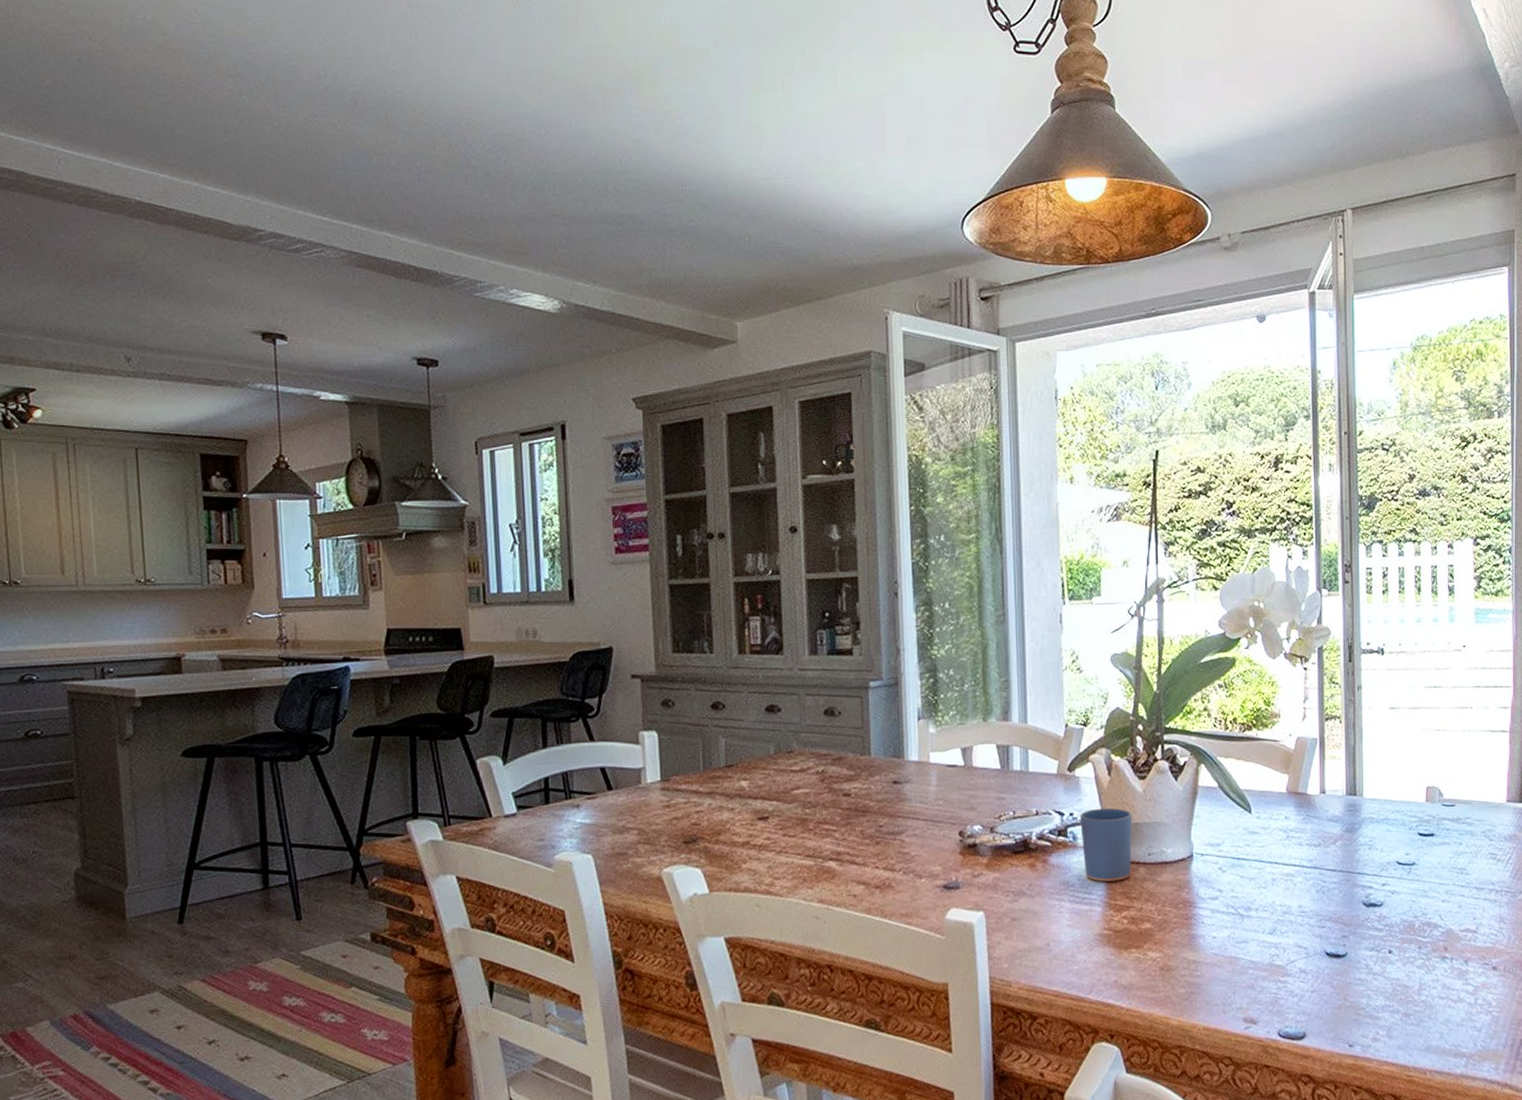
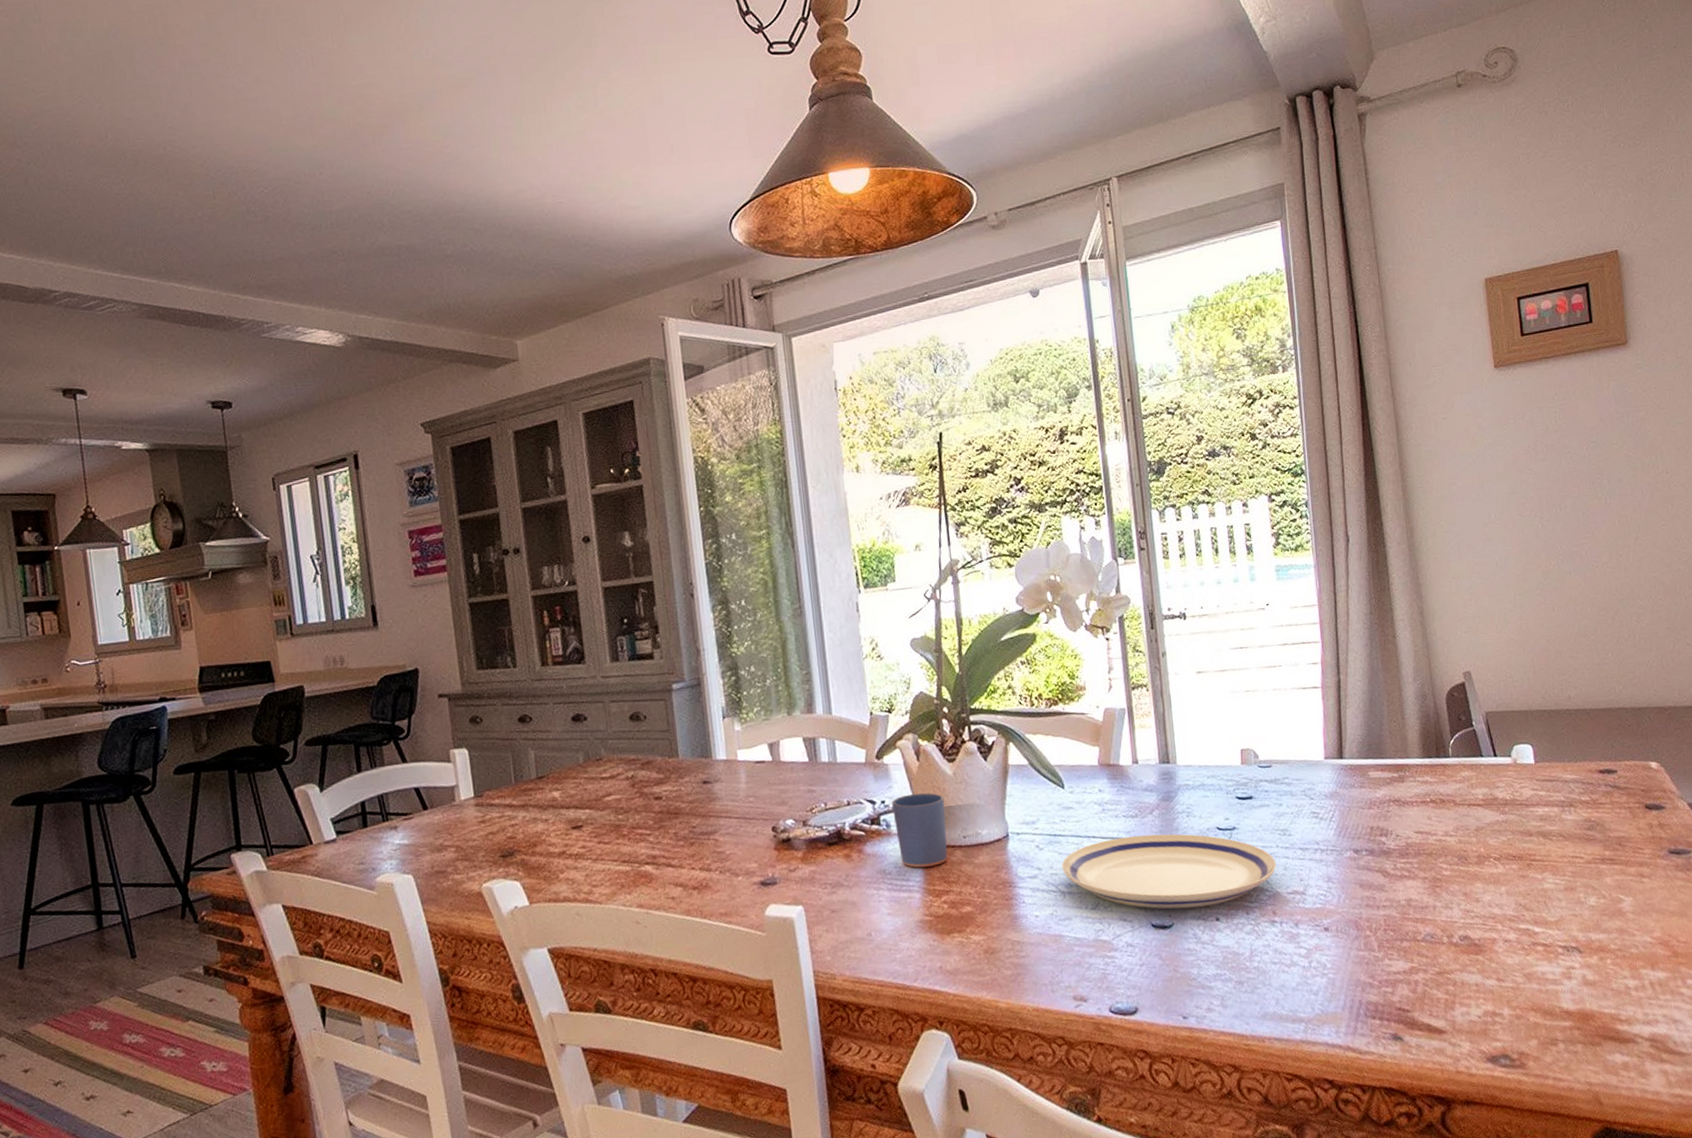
plate: none [1243,864,1451,940] -> present [1061,834,1276,910]

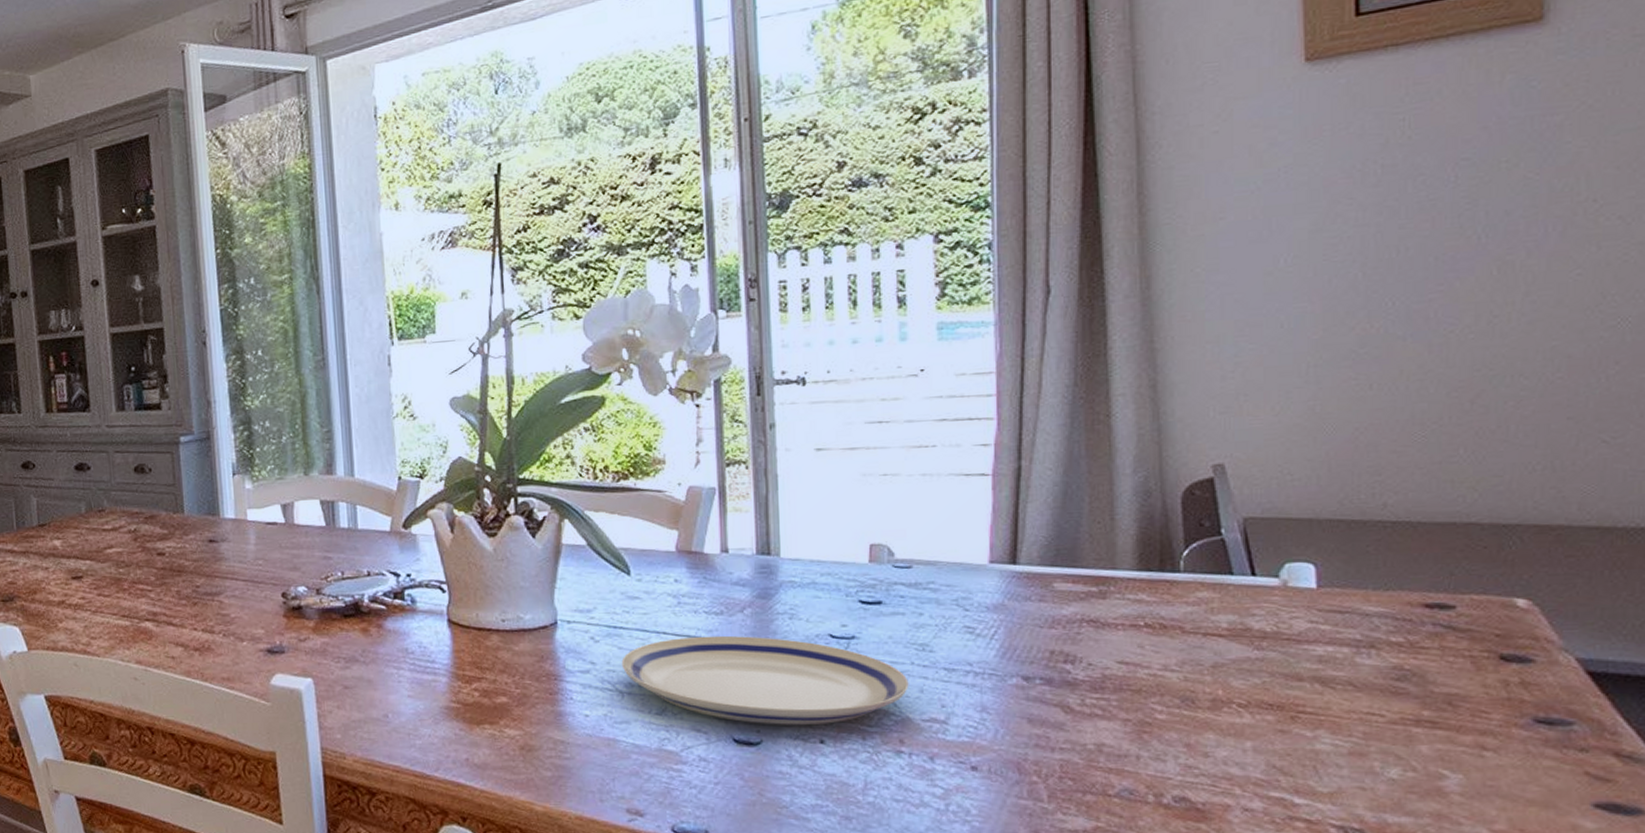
mug: present [892,792,948,868] -> none [419,568,482,650]

